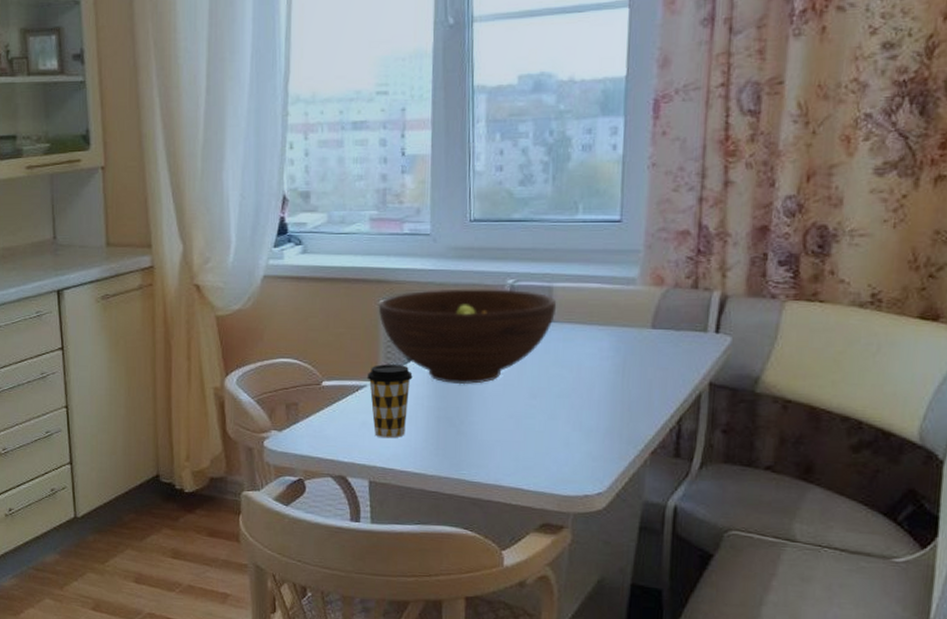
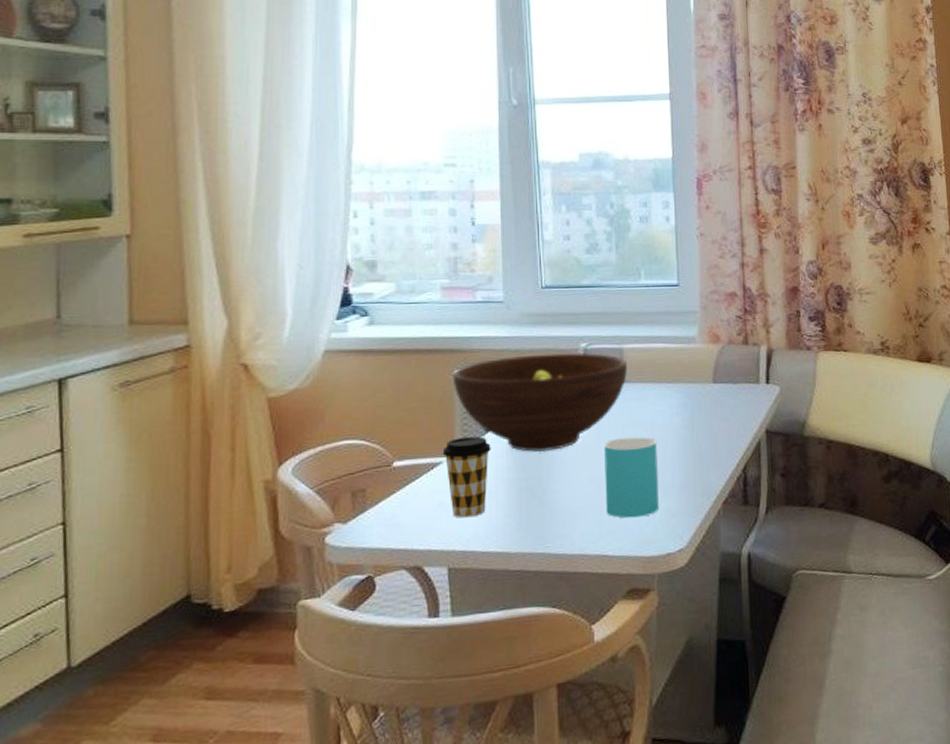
cup: none [523,377,582,457] -> present [604,437,659,518]

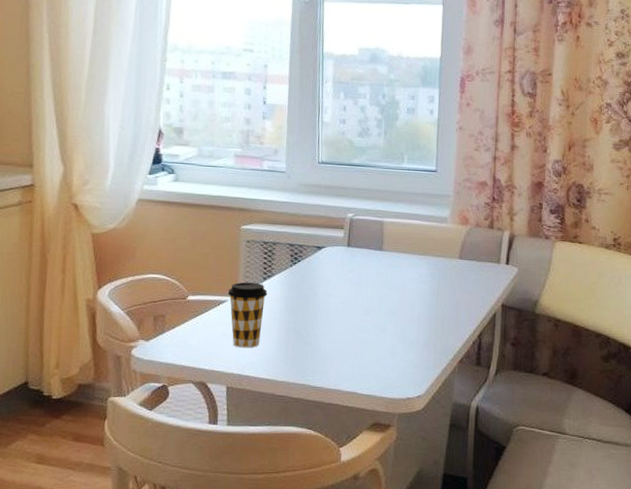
fruit bowl: present [452,353,628,453] -> none [239,218,387,302]
cup: present [604,437,659,518] -> none [358,297,406,365]

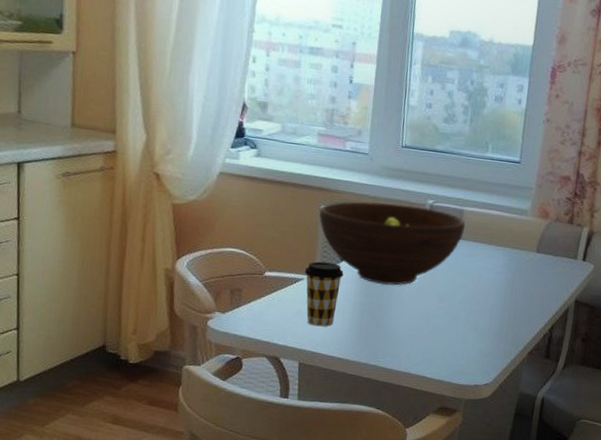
fruit bowl: none [239,218,387,302] -> present [319,201,466,286]

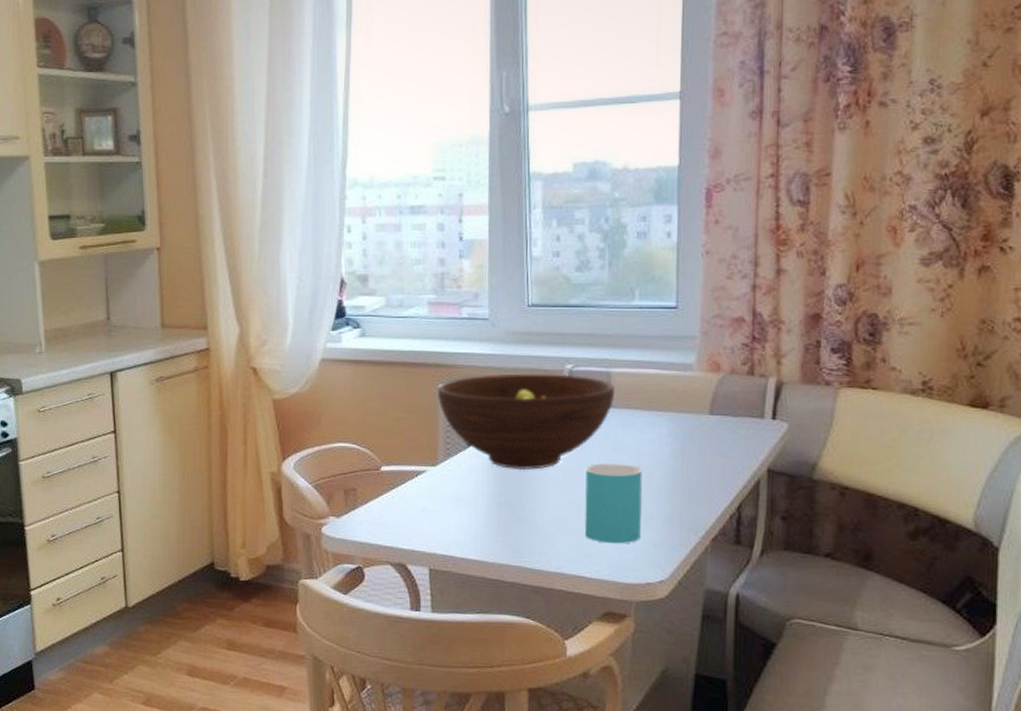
coffee cup: present [304,261,344,327] -> none [426,449,472,525]
cup: none [430,285,480,352] -> present [584,463,642,544]

